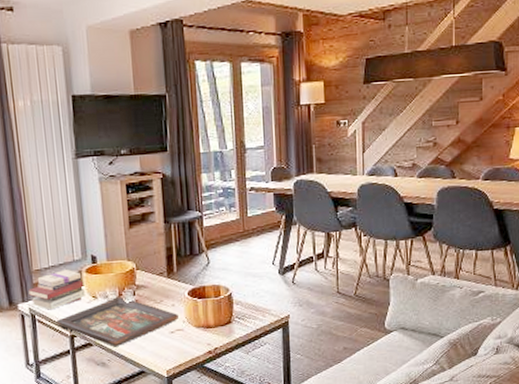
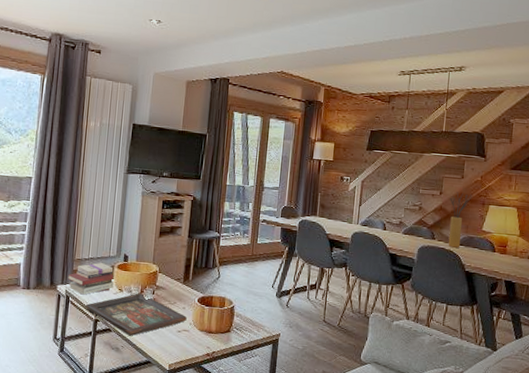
vase: none [468,117,495,184] -> present [448,192,472,248]

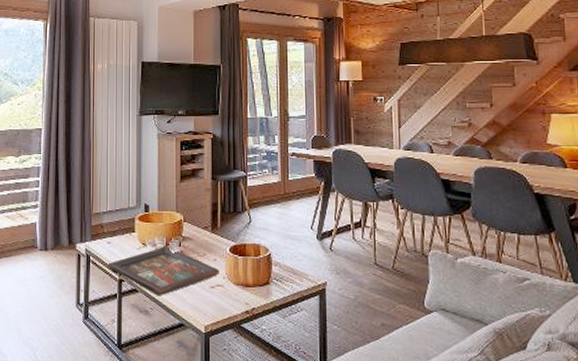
books: present [68,262,114,295] -> none [87,214,136,253]
vase: present [448,192,472,248] -> none [503,102,529,166]

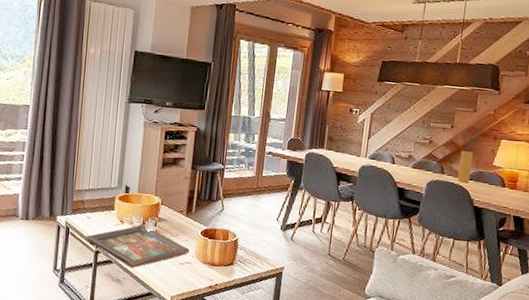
vase: none [503,102,529,166] -> present [457,125,484,183]

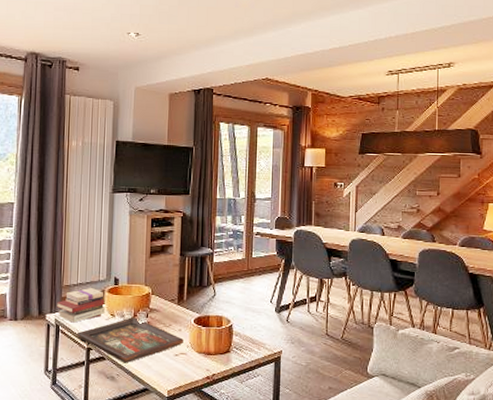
books: none [68,193,115,226] -> present [57,287,105,323]
vase: present [457,125,484,183] -> none [448,191,471,249]

